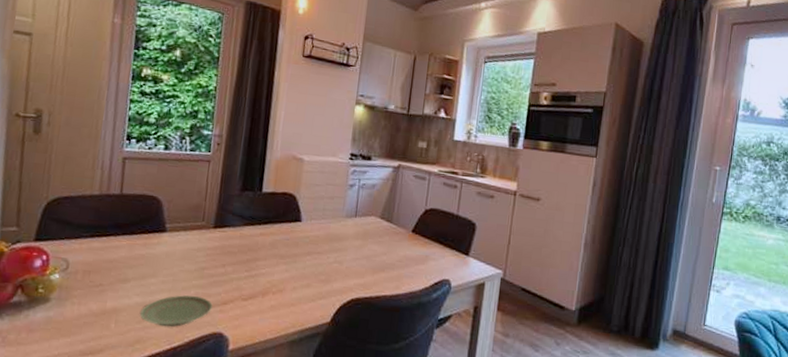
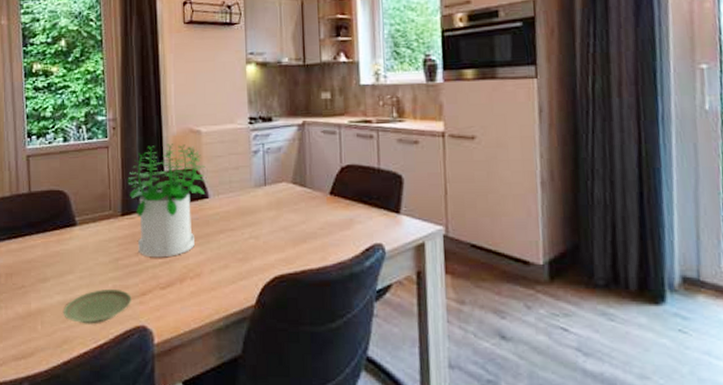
potted plant: none [224,165,303,272] -> present [127,144,207,258]

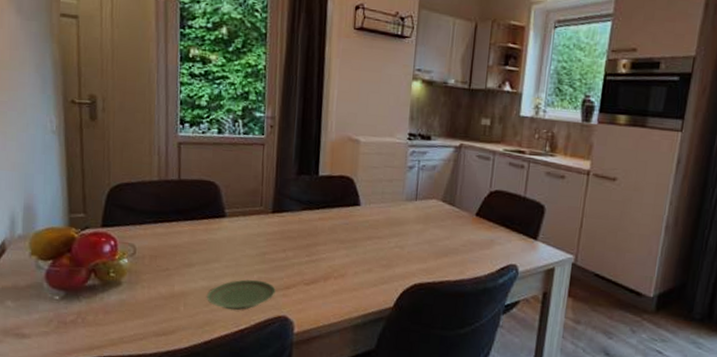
potted plant: present [127,144,207,258] -> none [281,148,360,256]

